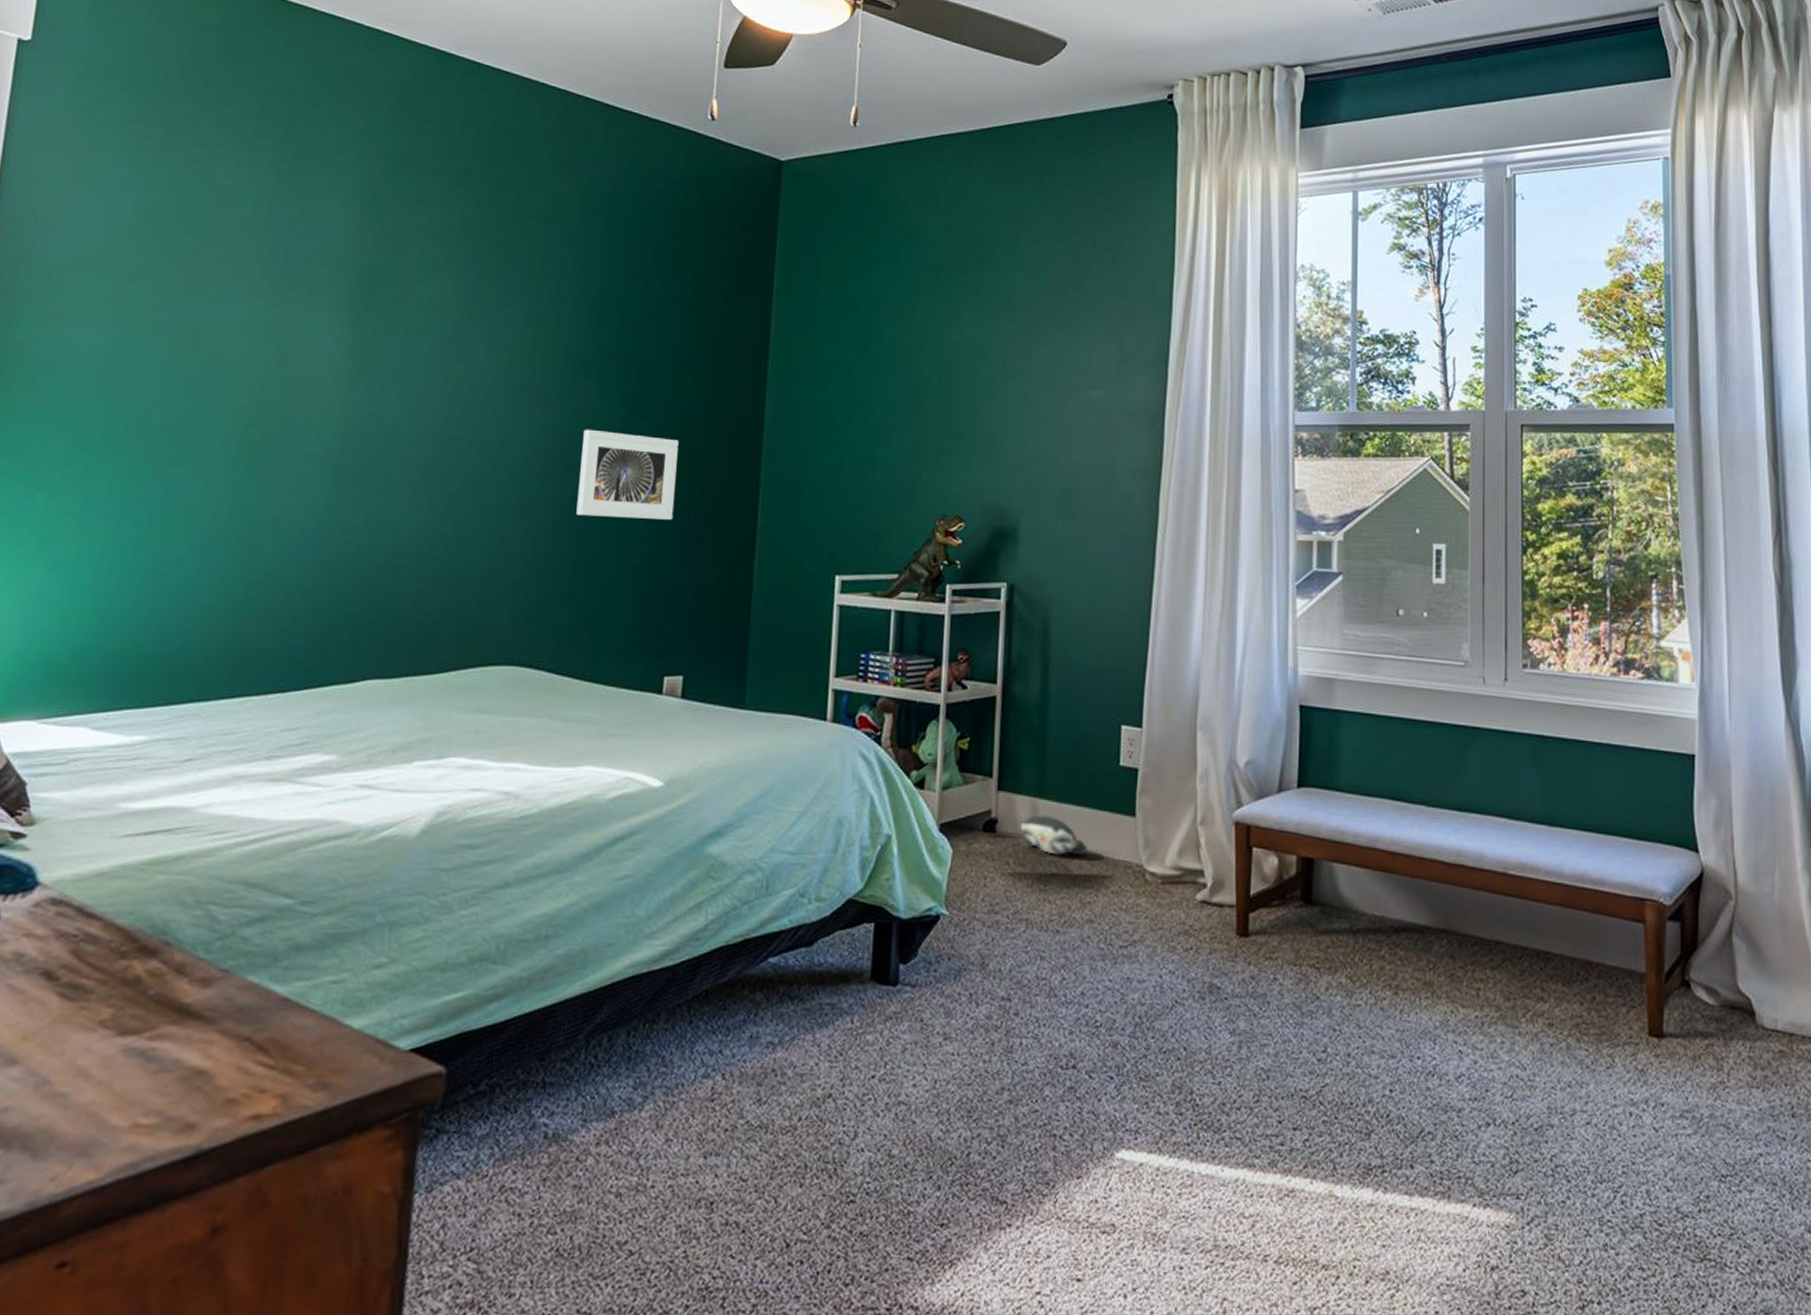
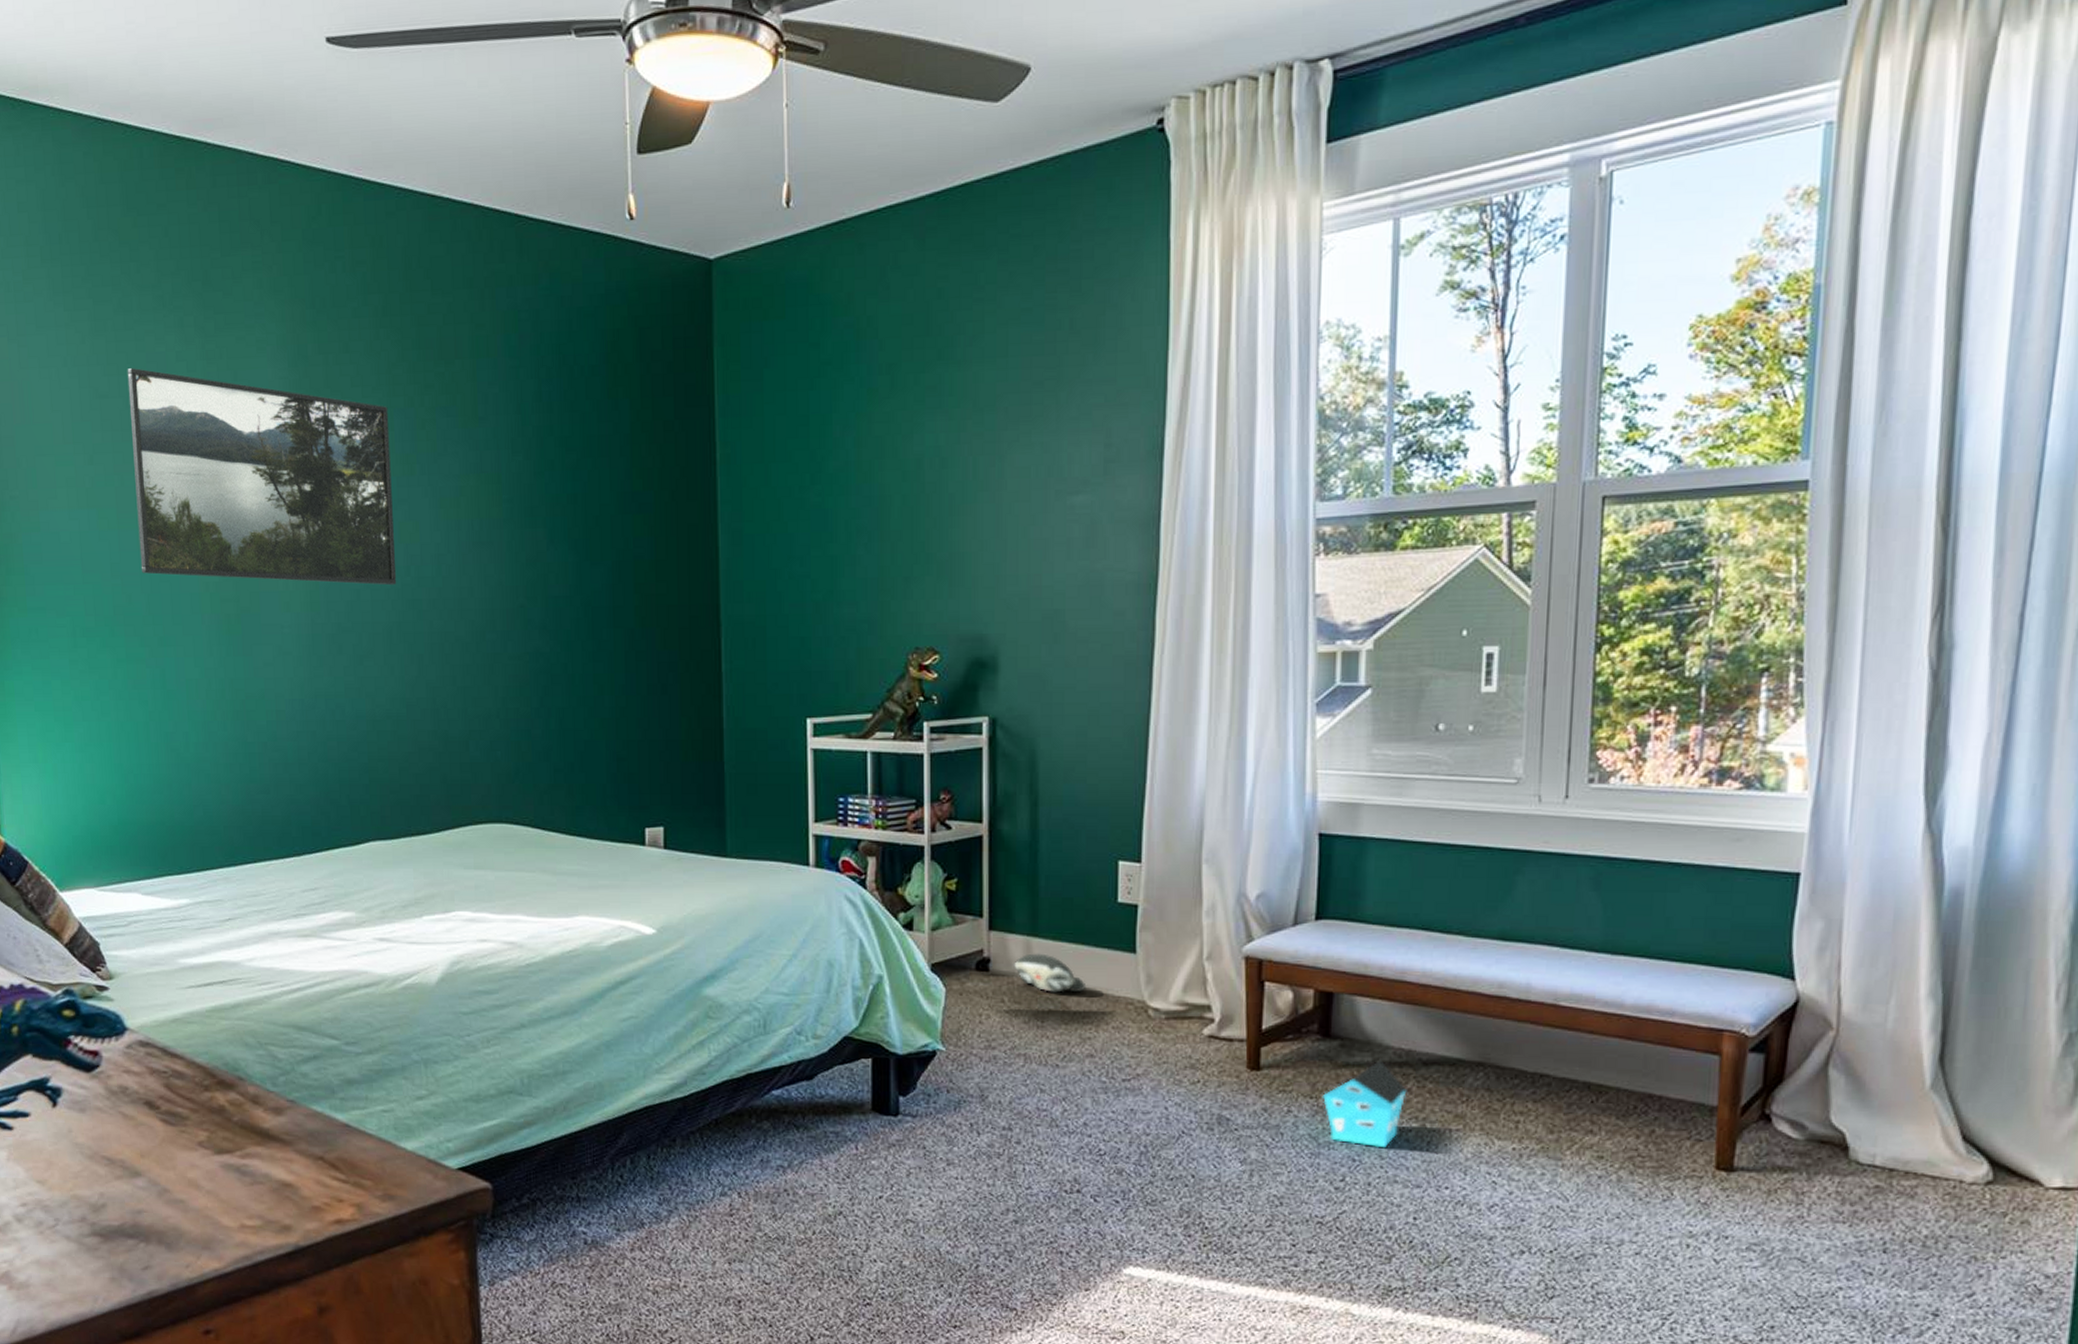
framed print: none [163,197,456,423] -> present [127,368,397,586]
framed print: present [576,429,679,520] -> none [538,581,637,671]
toy house: none [1304,928,1381,1016] -> present [1322,1061,1407,1147]

